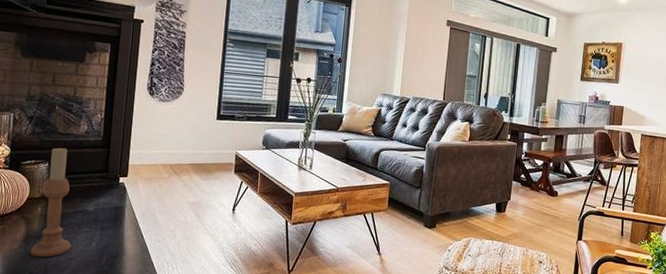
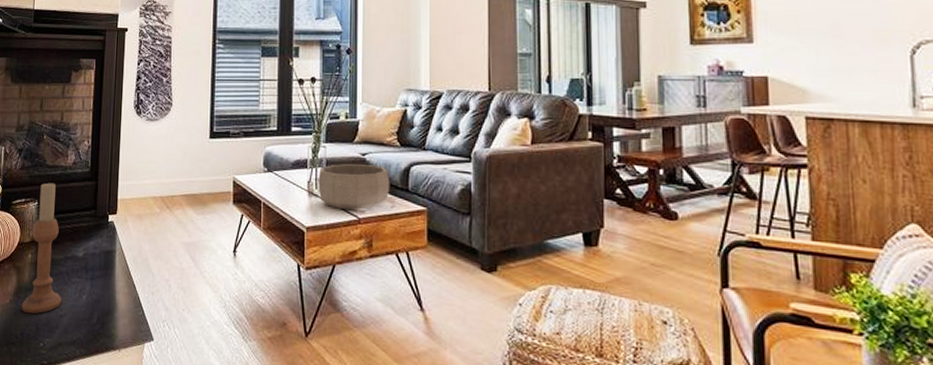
decorative bowl: none [306,146,364,182] -> present [318,164,390,211]

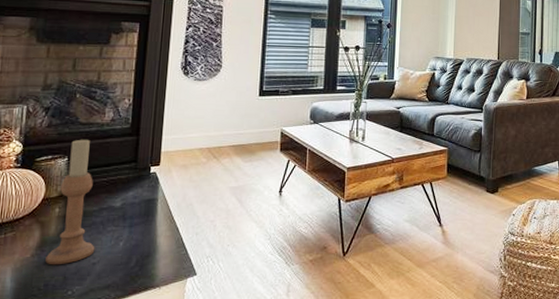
decorative bowl: present [318,164,390,211] -> none [358,116,419,153]

